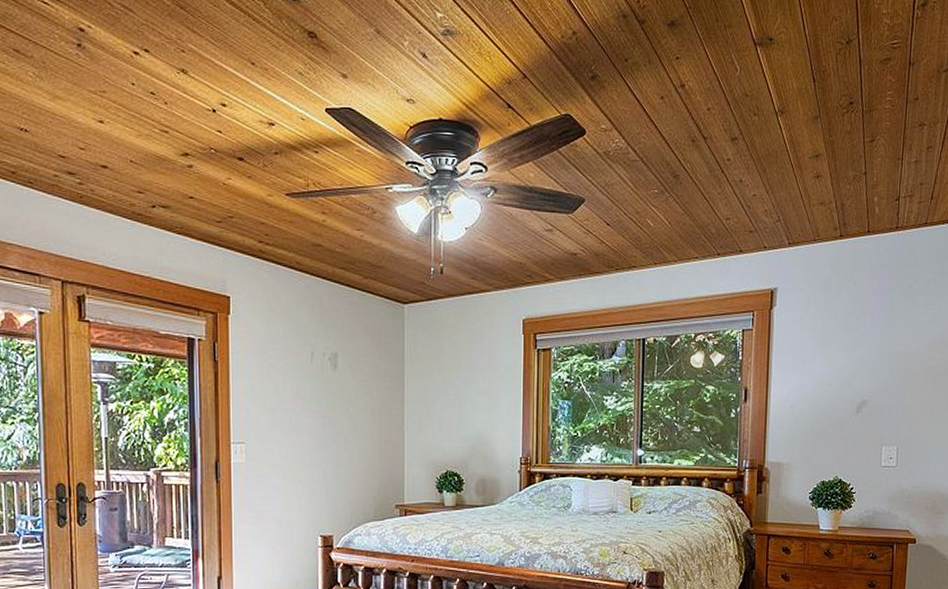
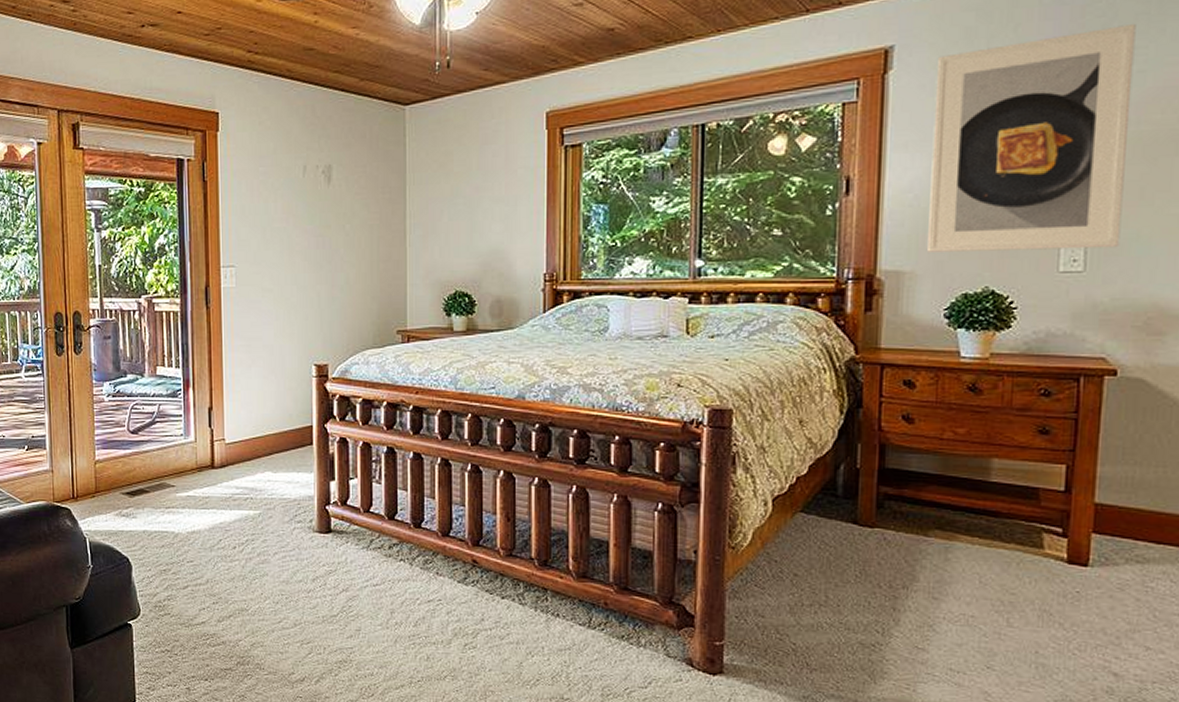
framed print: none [799,286,928,450] -> present [928,23,1136,252]

